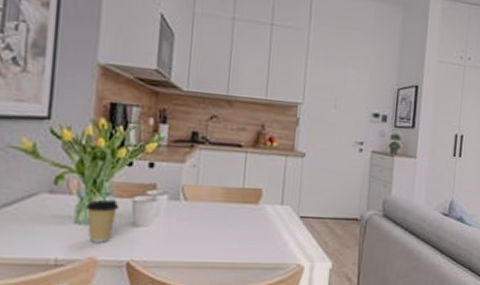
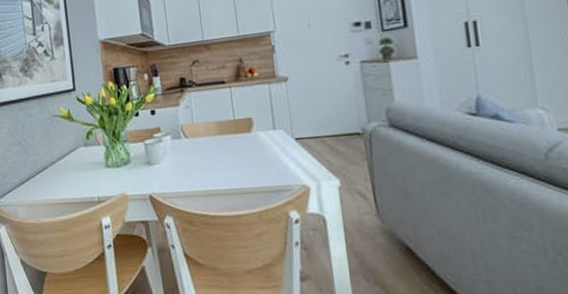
coffee cup: present [85,199,119,243] -> none [111,145,135,181]

